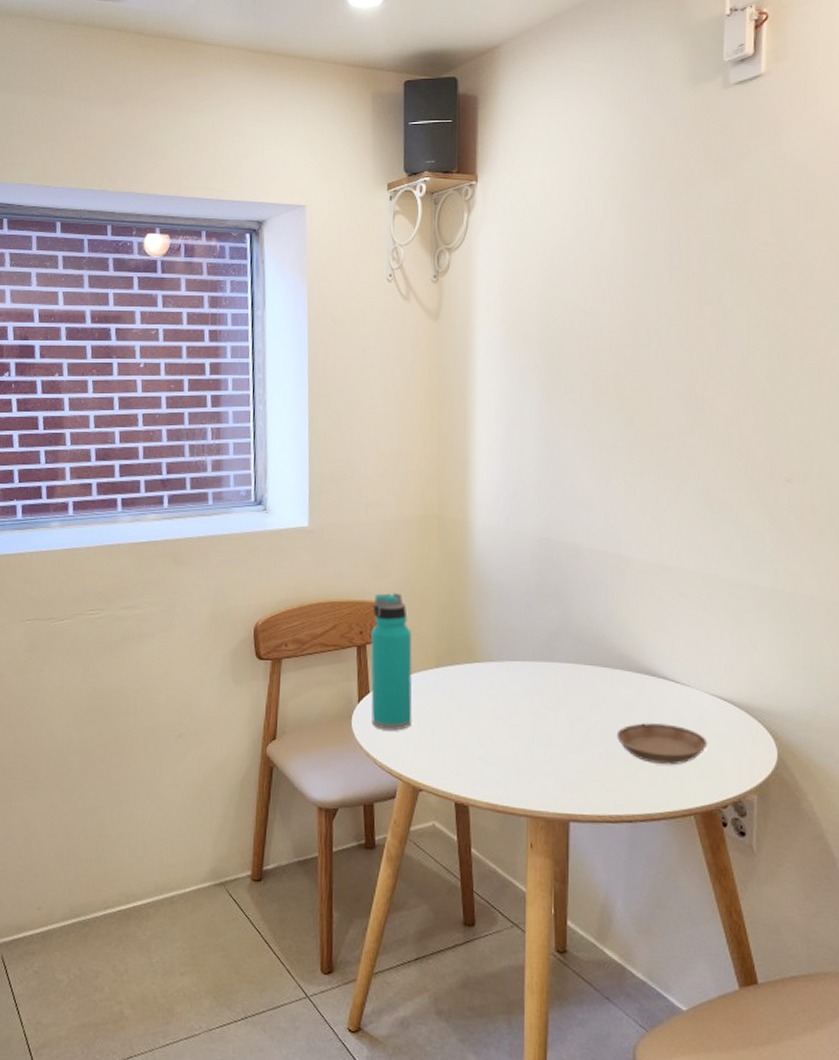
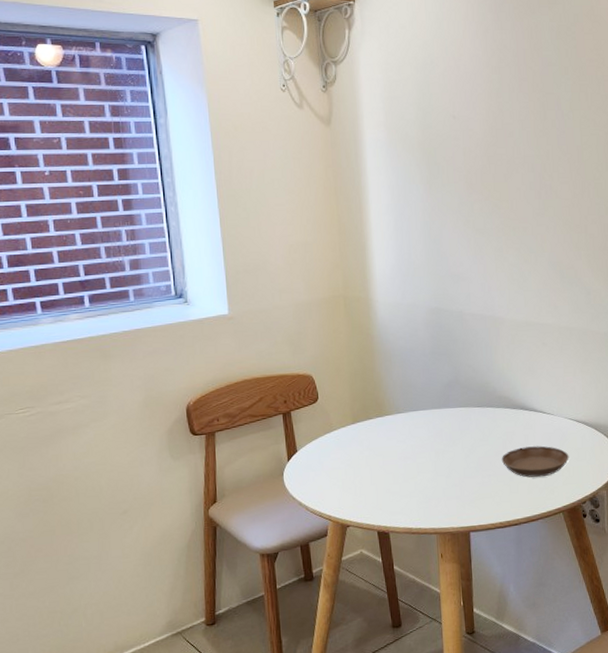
water bottle: present [370,592,412,731] -> none [294,364,336,481]

